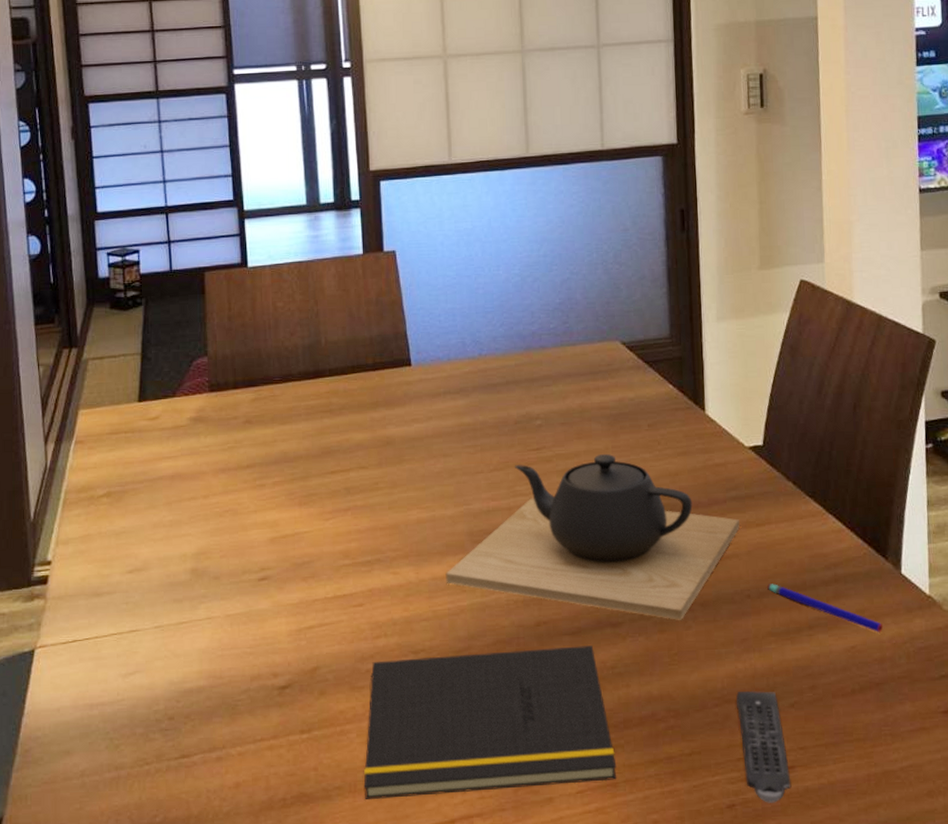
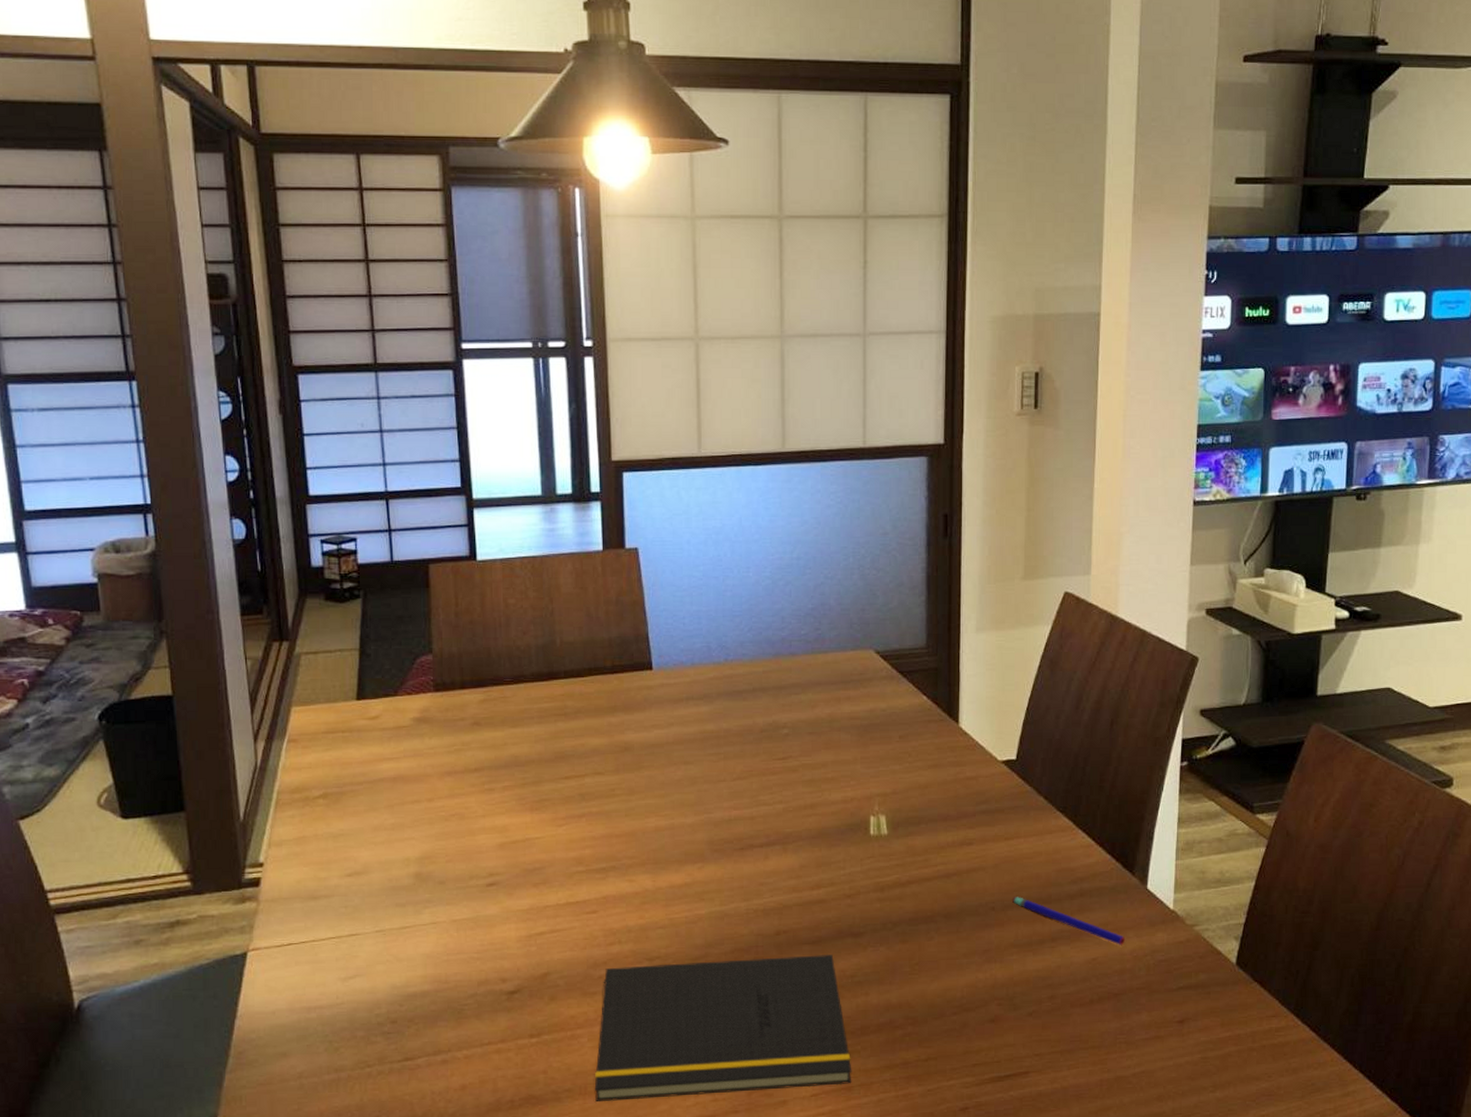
teapot: present [445,453,740,620] -> none [684,764,988,931]
remote control: present [736,690,792,803] -> none [975,999,1025,1106]

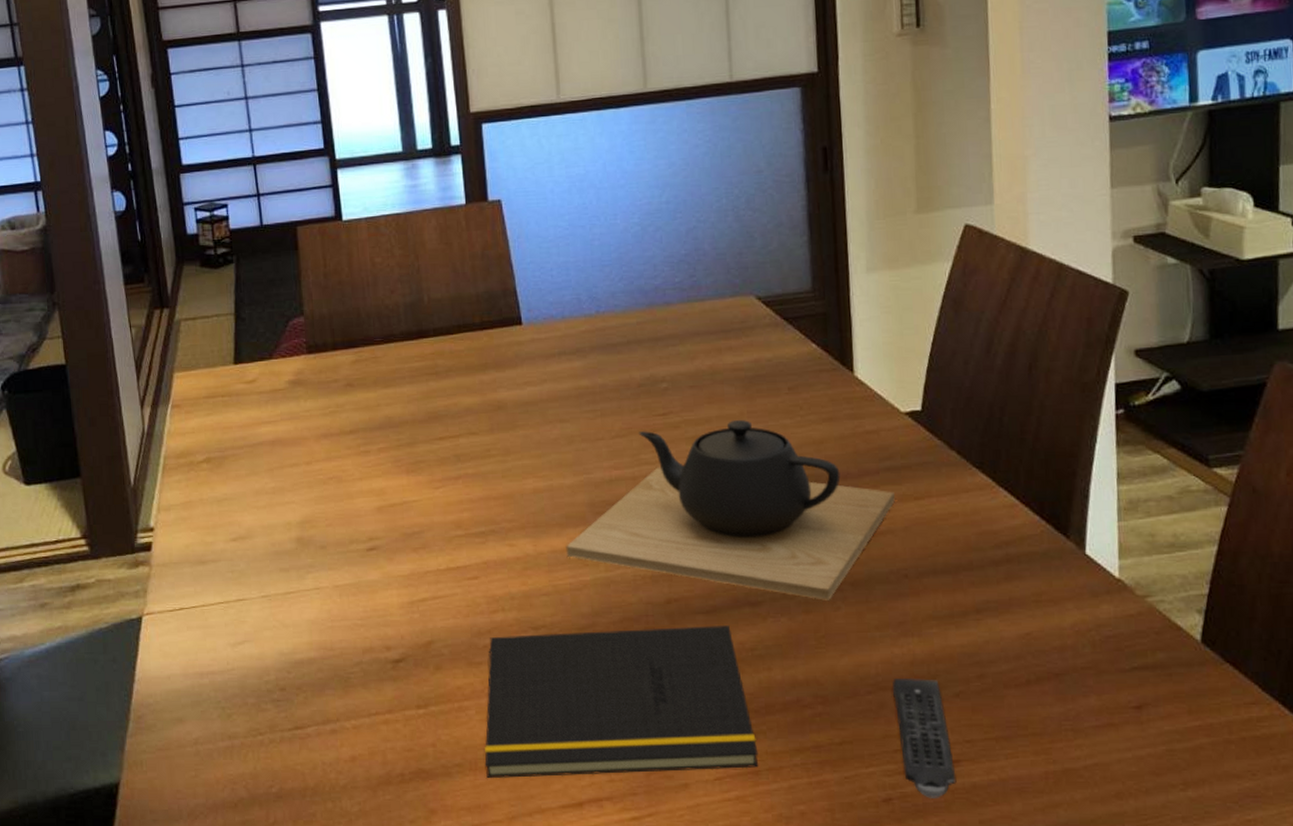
teapot: none [684,764,988,931] -> present [566,419,895,600]
remote control: none [975,999,1025,1106] -> present [893,677,957,798]
pen: present [1013,897,1126,945] -> none [928,563,1064,618]

